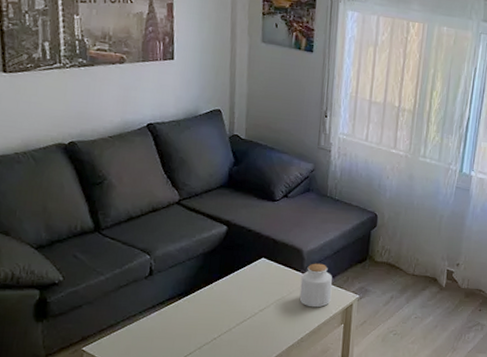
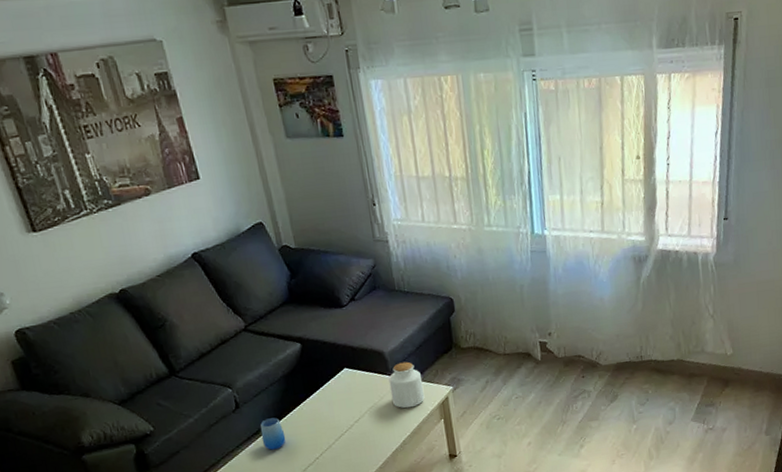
cup: none [165,291,190,323] -> present [260,417,286,451]

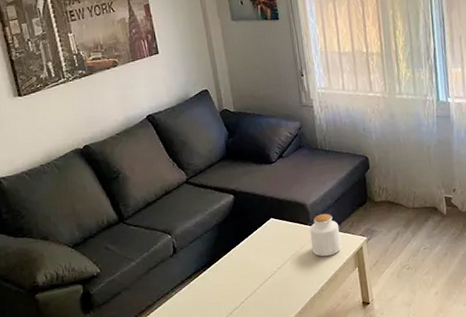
cup: present [260,417,286,451] -> none [193,263,216,294]

